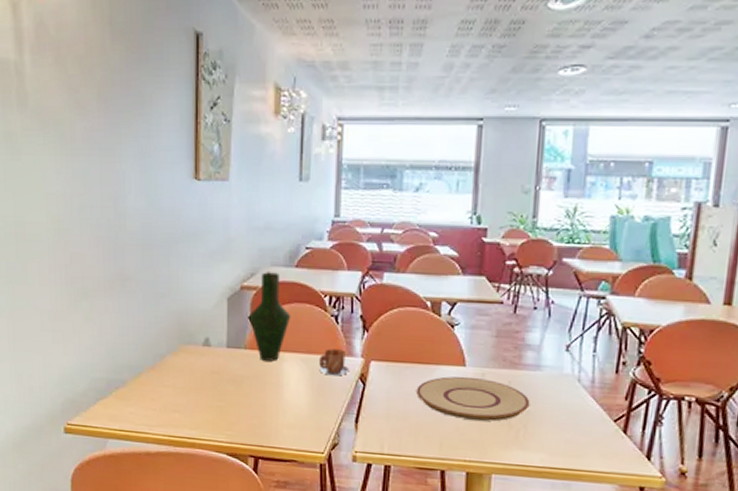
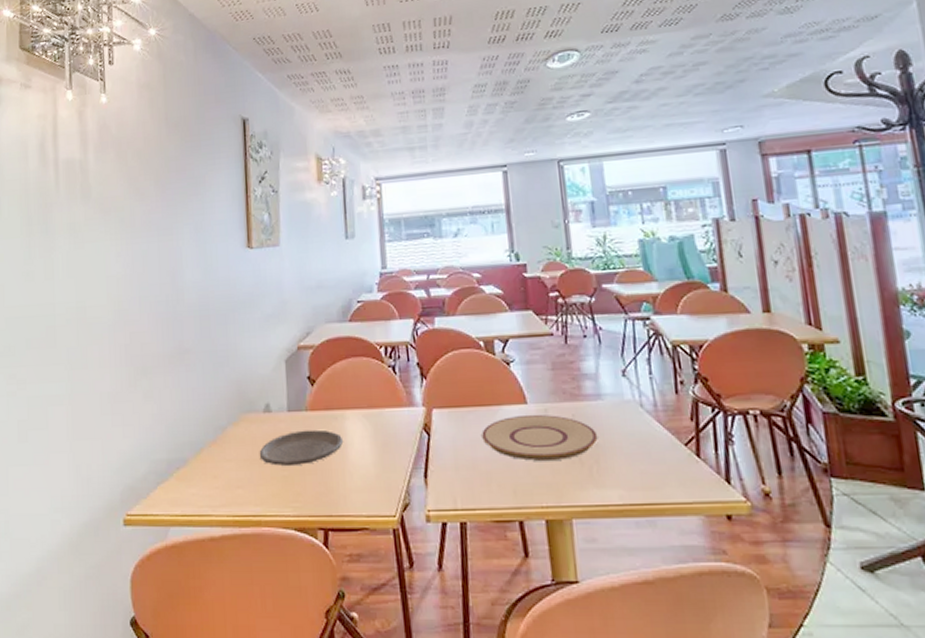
plate: none [196,366,280,398] -> present [259,429,344,466]
vase: present [249,270,291,361] -> none [308,328,349,421]
mug: present [319,349,350,376] -> none [381,400,413,429]

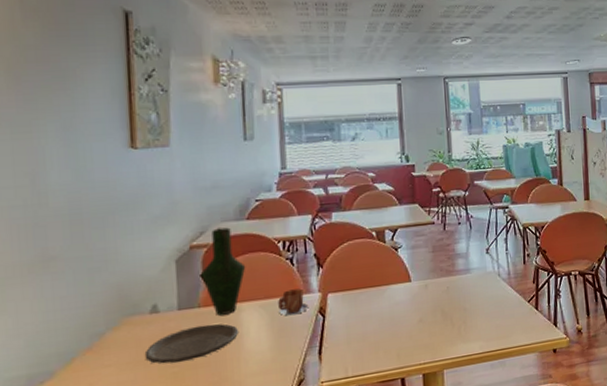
vase: none [308,328,349,421] -> present [201,227,246,316]
mug: none [381,400,413,429] -> present [278,288,309,316]
plate: present [482,414,598,461] -> none [372,289,466,328]

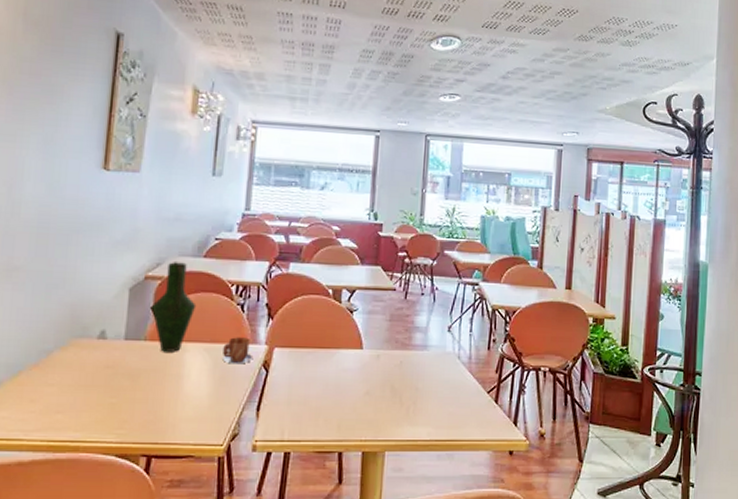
plate: present [144,323,239,364] -> none [86,359,181,393]

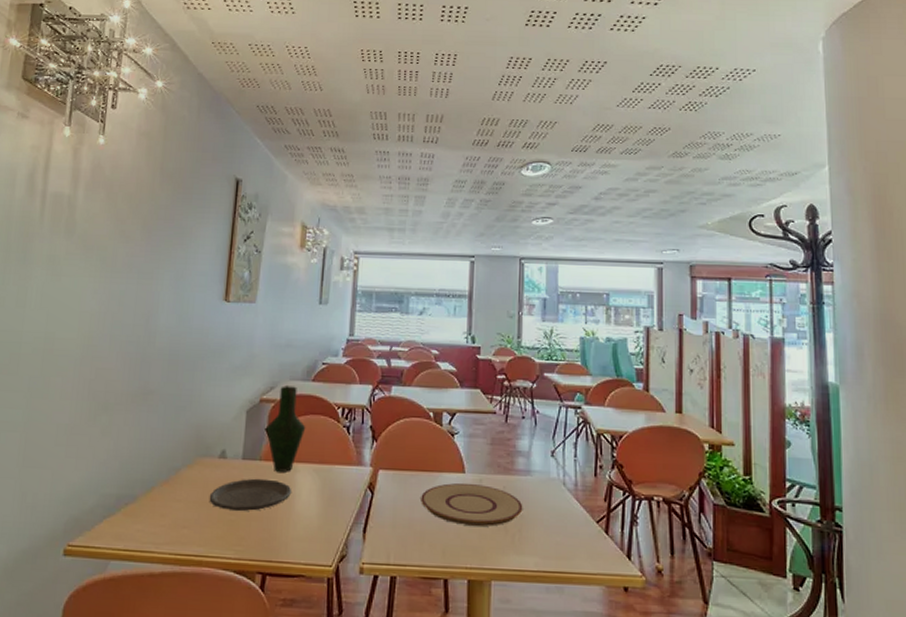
plate: none [86,359,181,393] -> present [209,478,292,511]
mug: present [222,337,254,364] -> none [330,458,359,486]
plate: none [317,358,419,400] -> present [421,482,523,527]

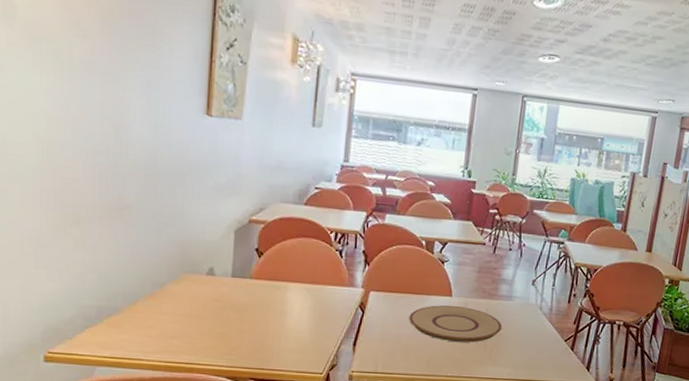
plate: present [209,478,292,511] -> none [198,295,284,325]
vase: present [266,384,306,472] -> none [256,206,298,291]

